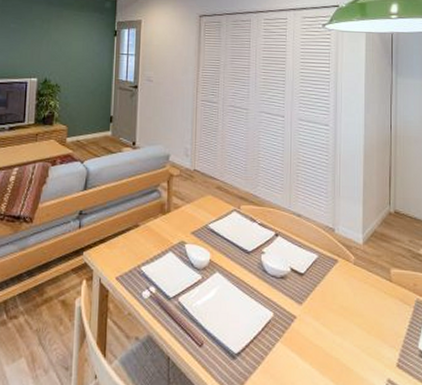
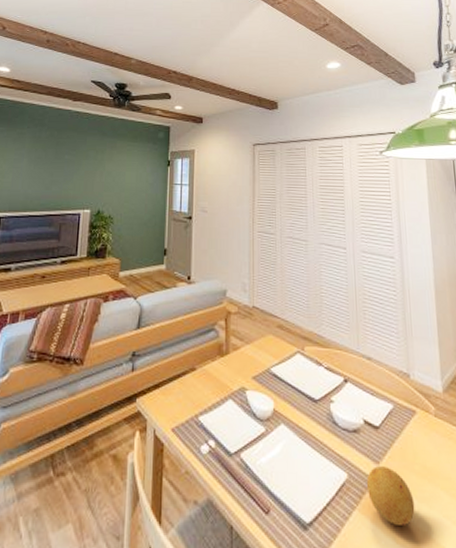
fruit: none [289,306,330,353] -> present [366,466,415,525]

